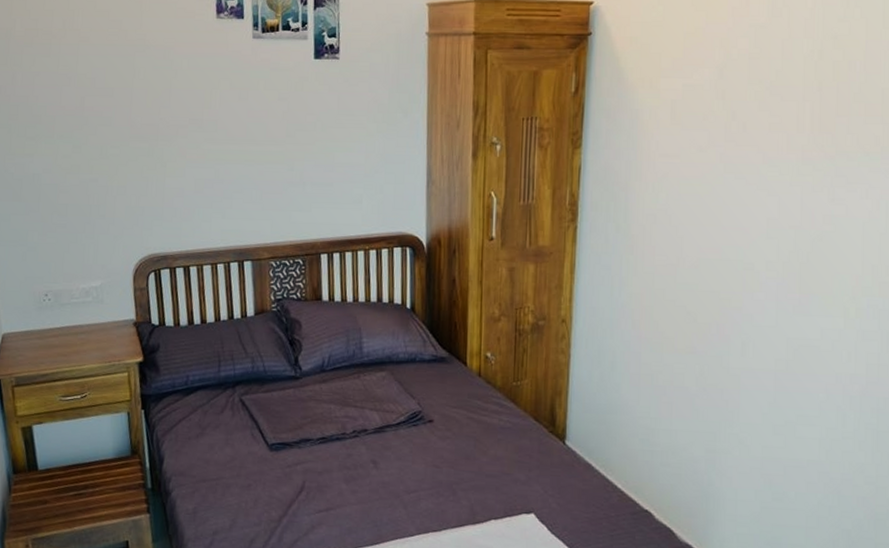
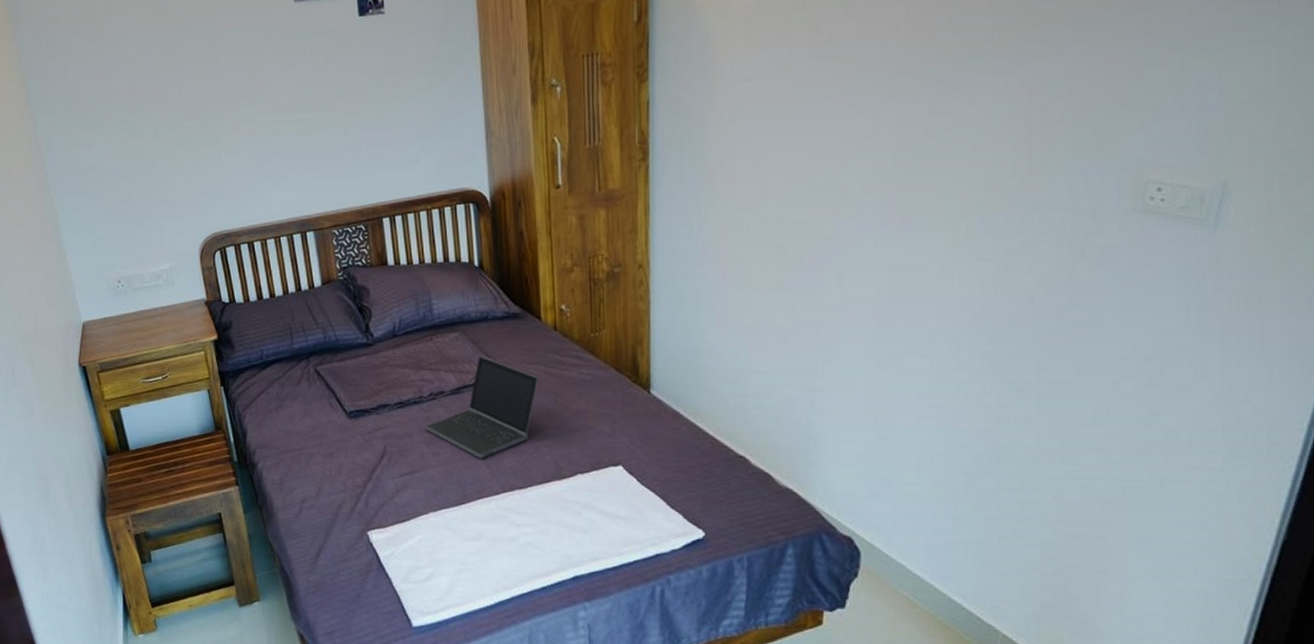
laptop computer: none [345,396,460,500] -> present [425,356,538,459]

